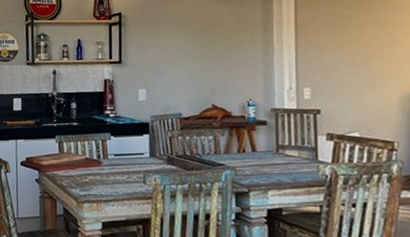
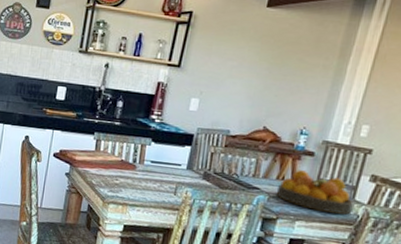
fruit bowl: none [240,140,320,177] -> present [276,170,354,215]

